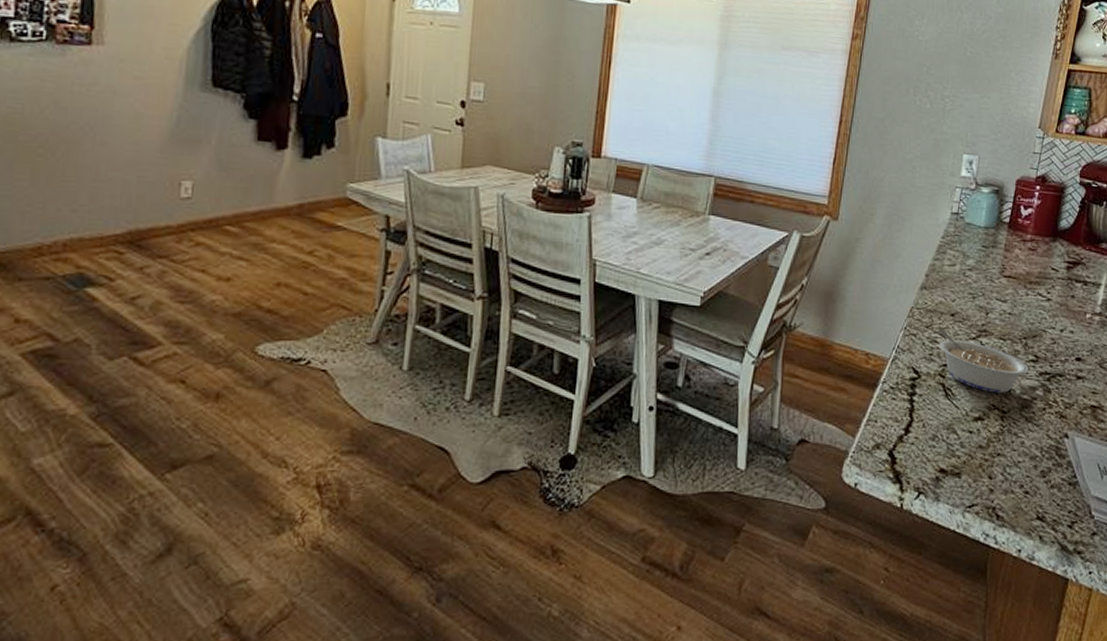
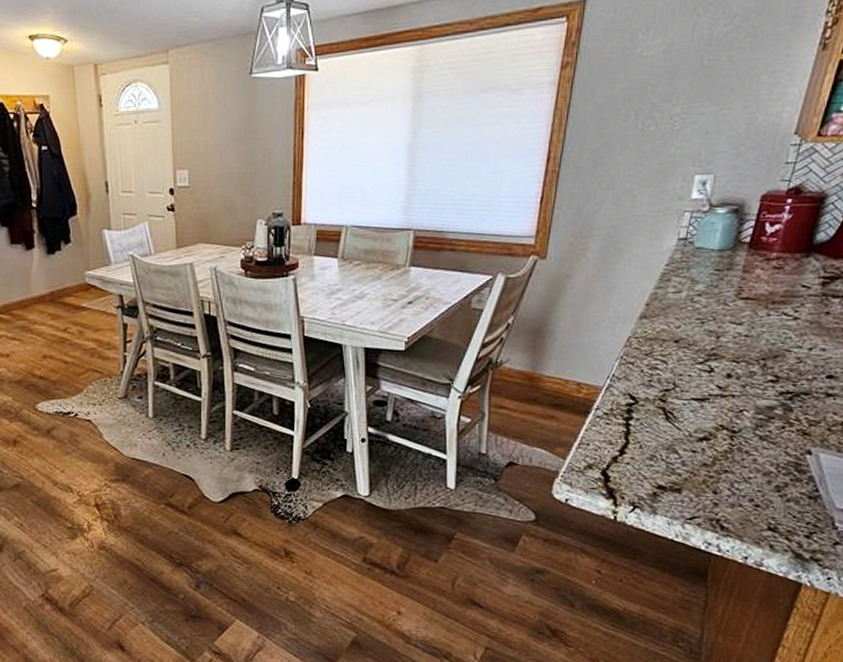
legume: present [937,329,1029,393] -> none [658,355,767,414]

